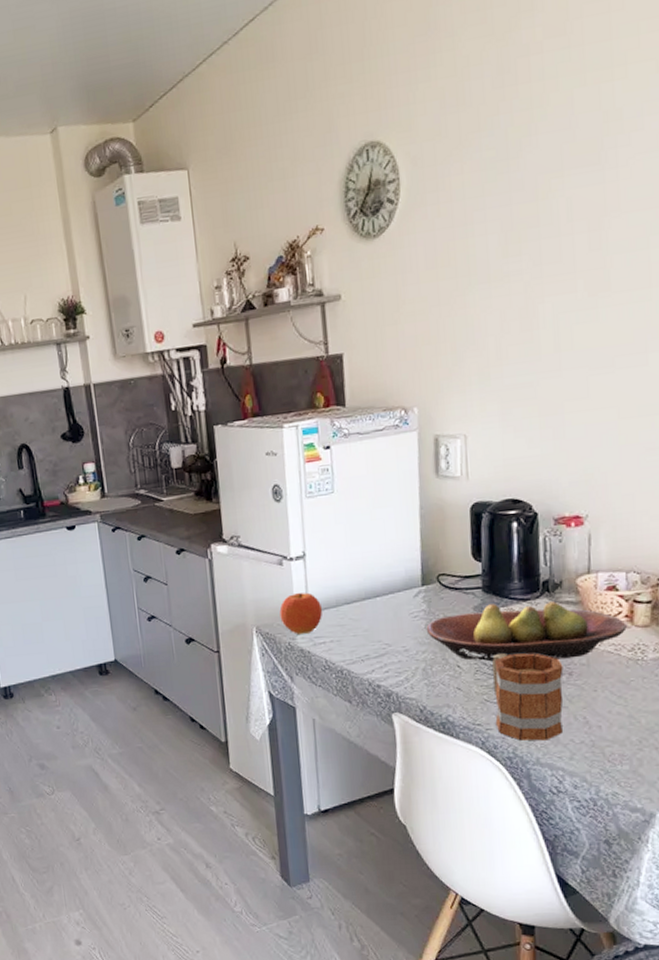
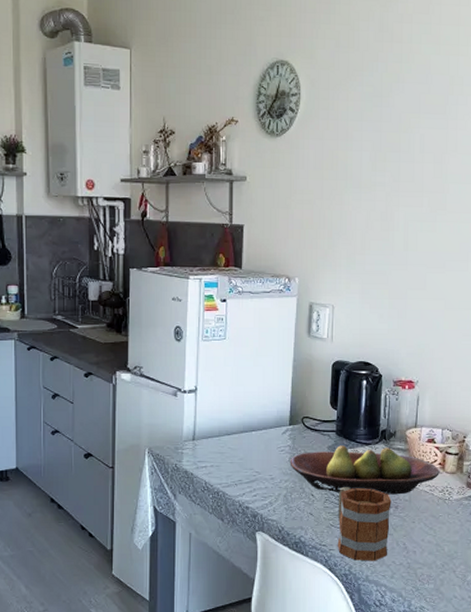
fruit: present [279,592,322,634] -> none [170,421,206,458]

